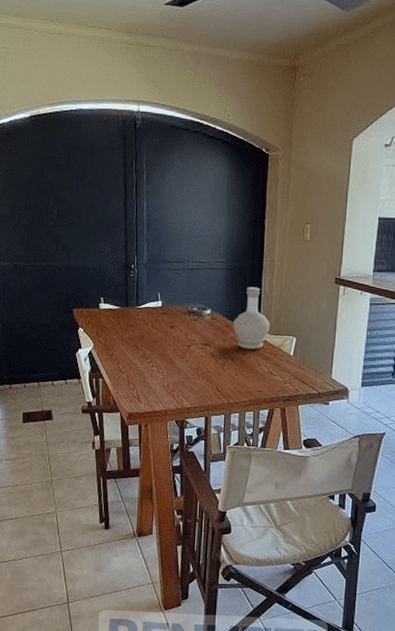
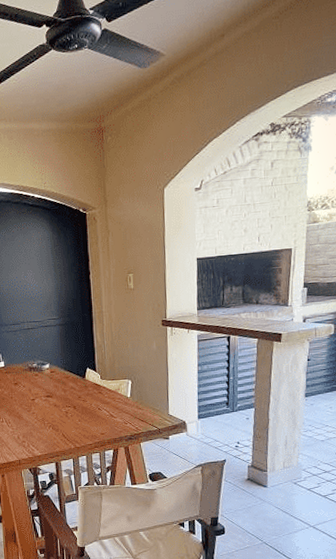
bottle: present [233,287,270,350] -> none [71,338,106,397]

